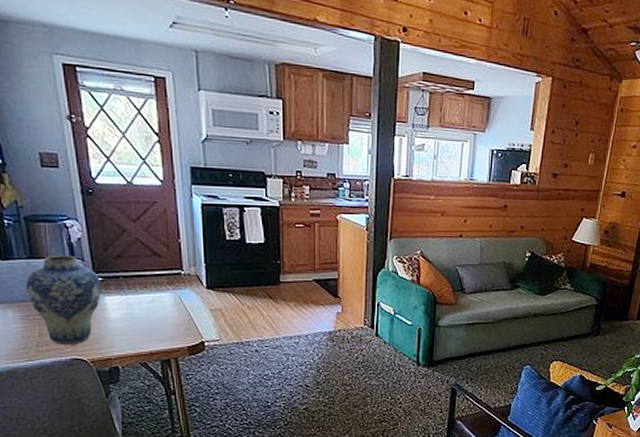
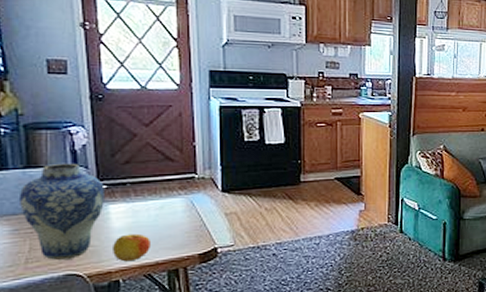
apple: none [111,324,144,350] -> present [113,233,150,262]

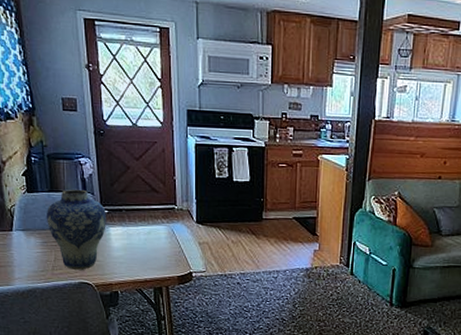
apple: present [113,233,150,262] -> none [113,253,141,277]

